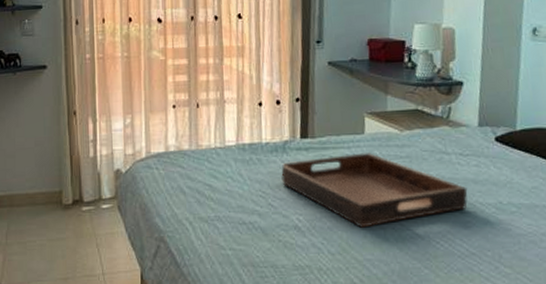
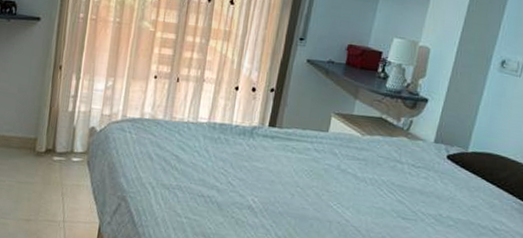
serving tray: present [281,153,468,228] -> none [244,146,413,218]

